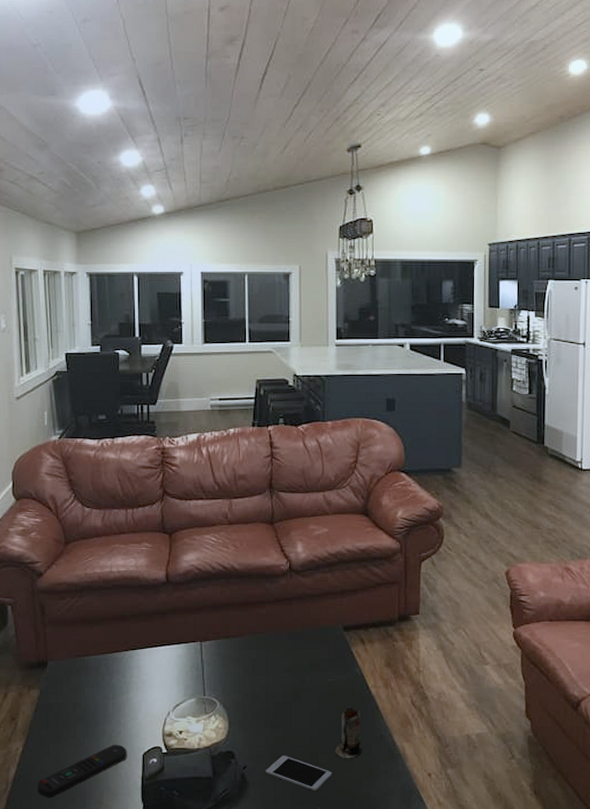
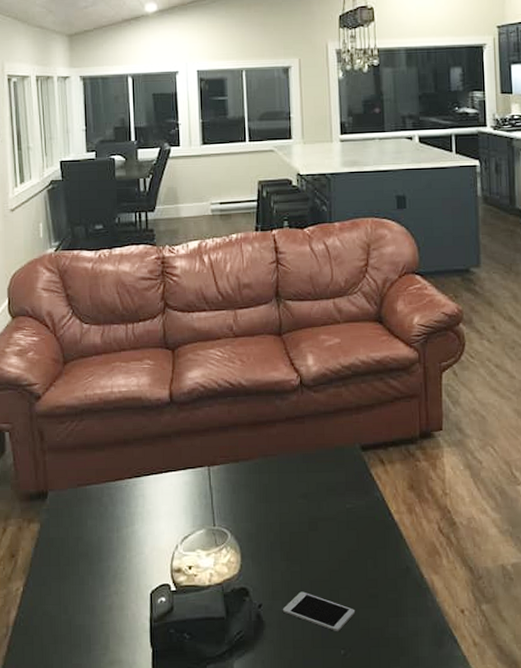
remote control: present [37,744,127,798] -> none [39,582,134,643]
can: present [335,706,363,758] -> none [357,535,388,594]

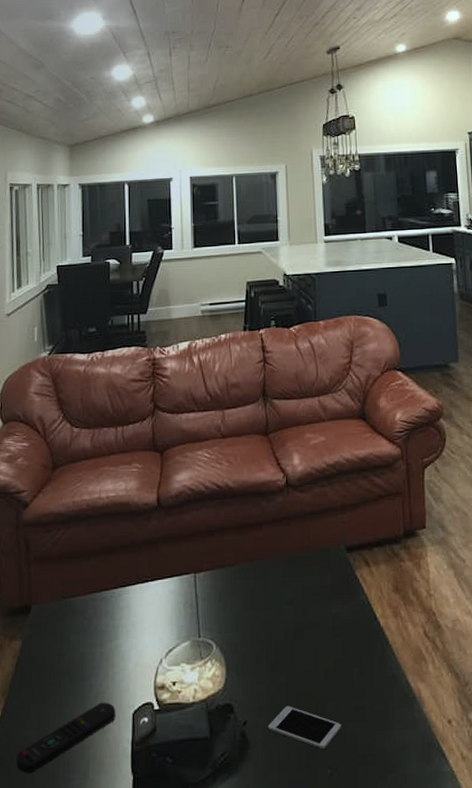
remote control: none [39,582,134,643] -> present [16,702,116,774]

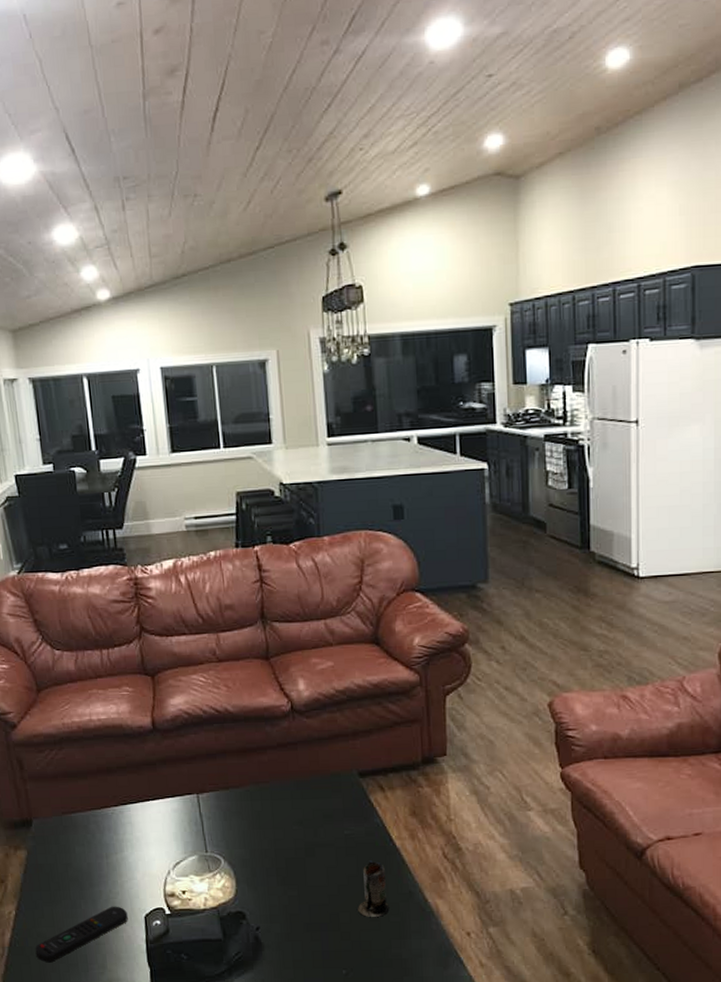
cell phone: present [267,706,342,750] -> none [280,915,357,953]
can: none [343,641,374,706] -> present [358,860,390,917]

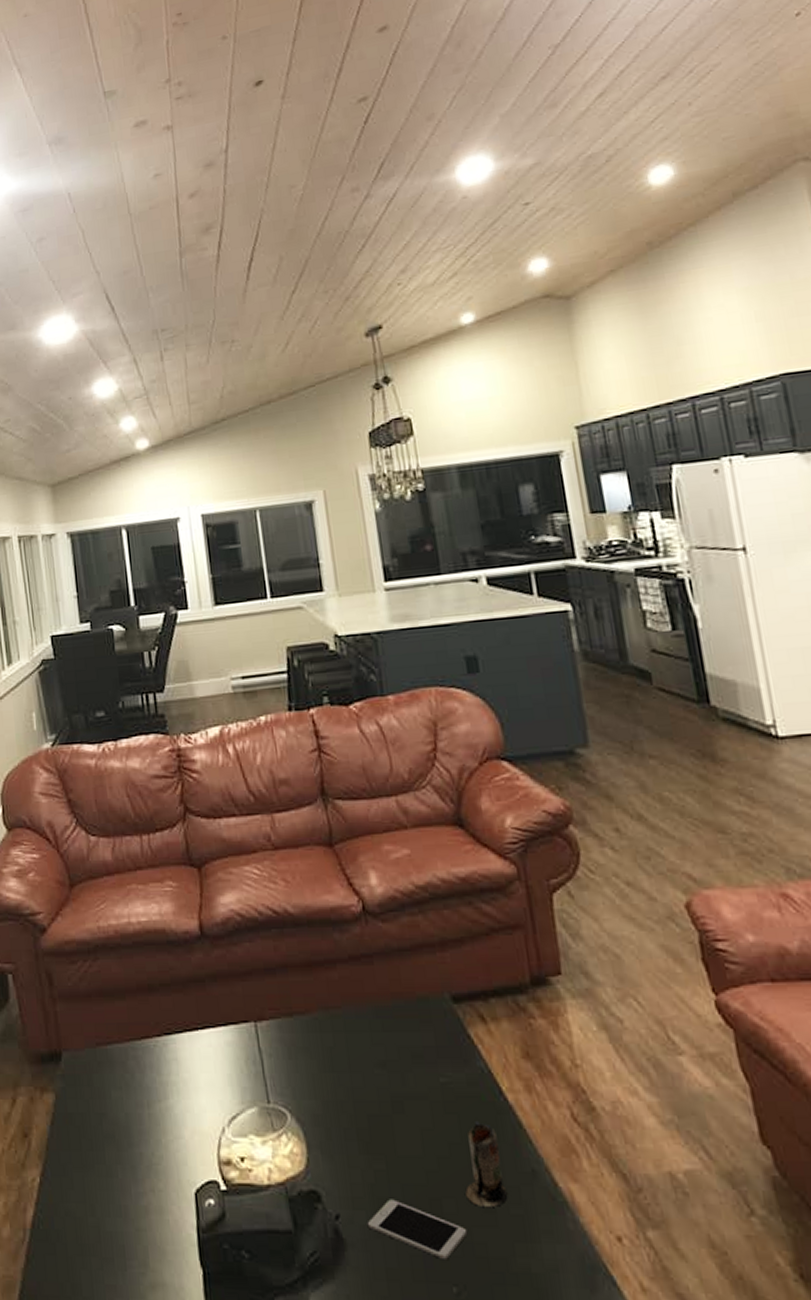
remote control: present [35,906,128,963] -> none [62,1175,175,1255]
cell phone: none [280,915,357,953] -> present [367,1199,468,1261]

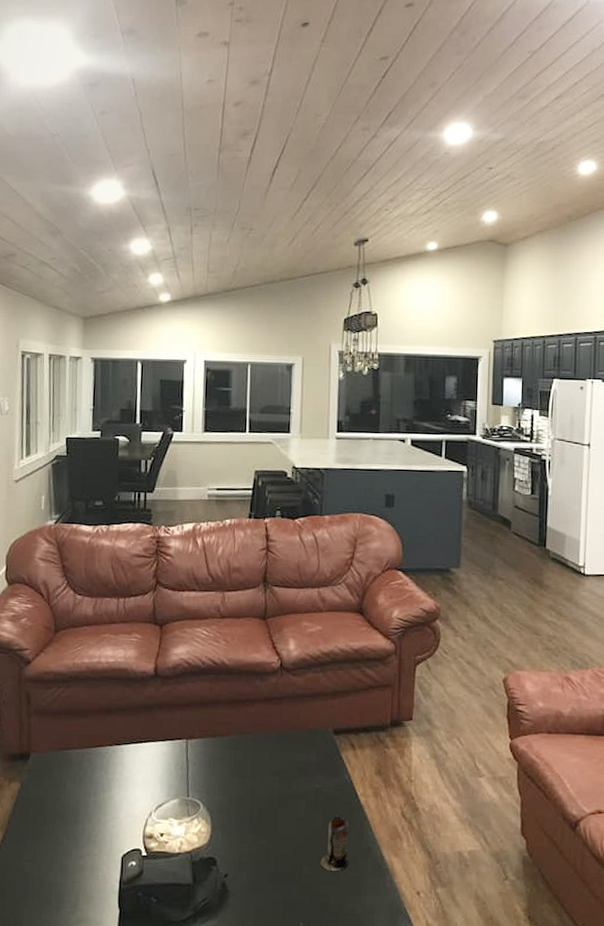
cell phone: present [367,1199,468,1261] -> none [247,864,317,905]

